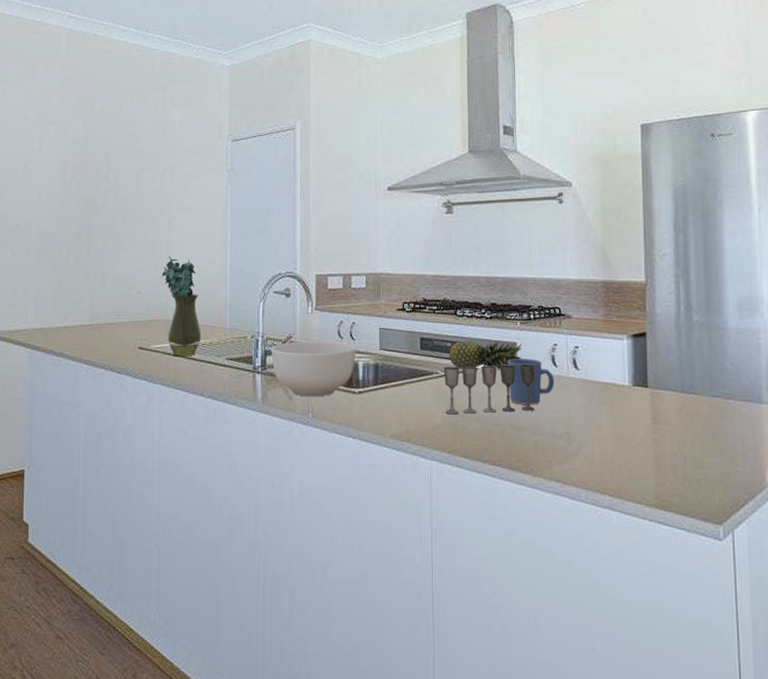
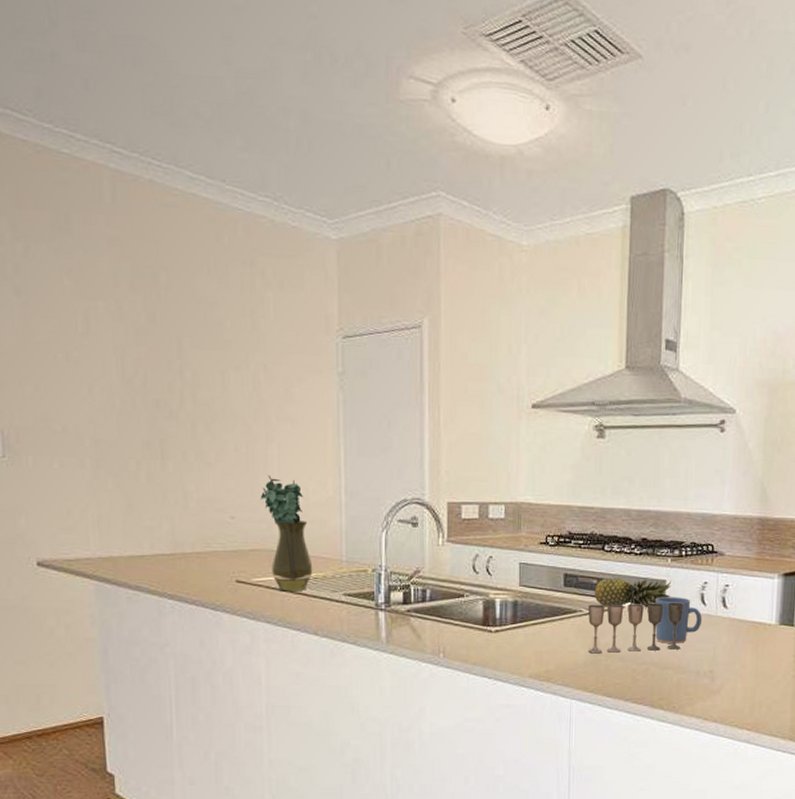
bowl: present [271,341,357,397] -> none [396,576,495,636]

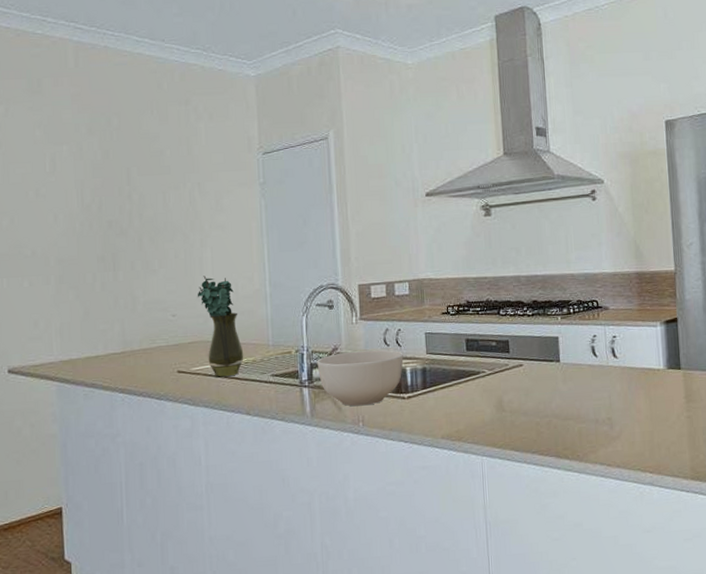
bowl: none [396,576,495,636] -> present [317,349,404,407]
wine glass: present [588,602,684,654] -> none [489,356,578,411]
fruit: present [594,577,671,610] -> none [494,337,564,366]
mug: present [655,597,703,644] -> none [550,351,596,396]

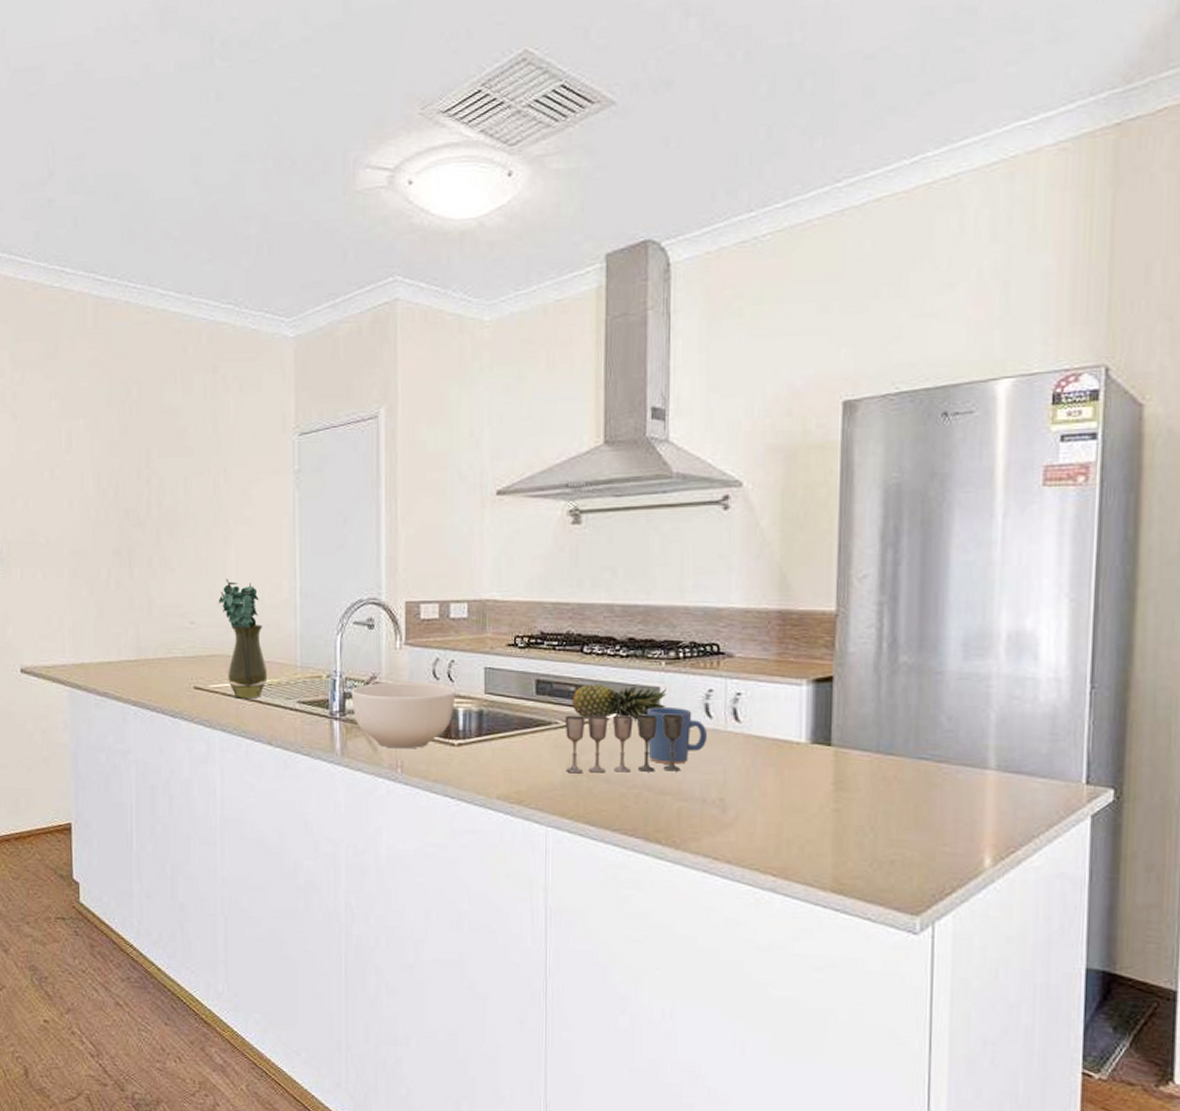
wine glass: none [489,356,578,411] -> present [564,713,683,774]
fruit: none [494,337,564,366] -> present [572,684,666,723]
mug: none [550,351,596,396] -> present [647,707,708,764]

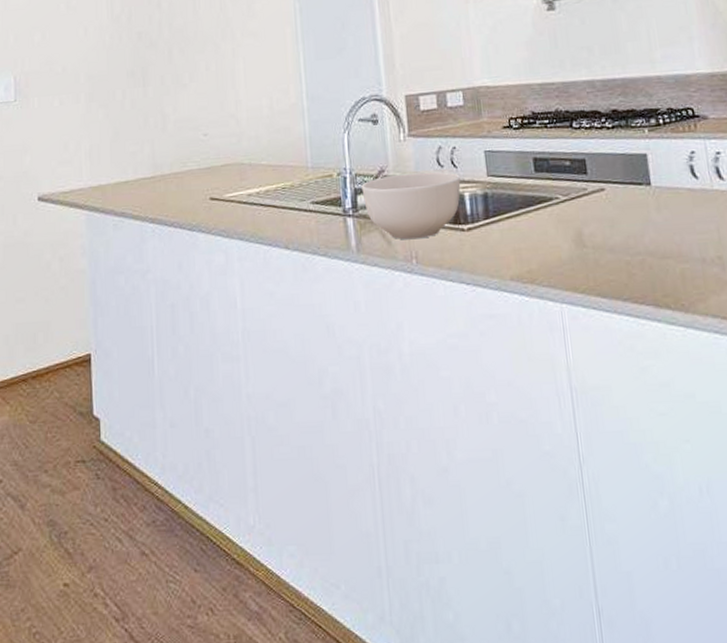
vase: present [218,579,268,699] -> none [229,89,281,205]
wine glass: present [564,713,683,774] -> none [564,178,678,247]
fruit: present [572,684,666,723] -> none [568,154,655,191]
mug: present [647,707,708,764] -> none [638,171,697,228]

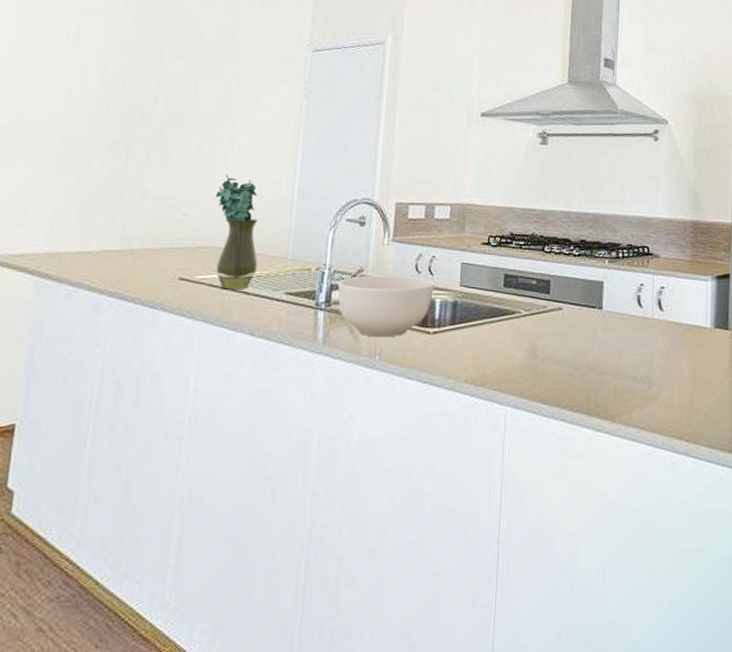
vase: none [229,89,281,205] -> present [215,174,259,290]

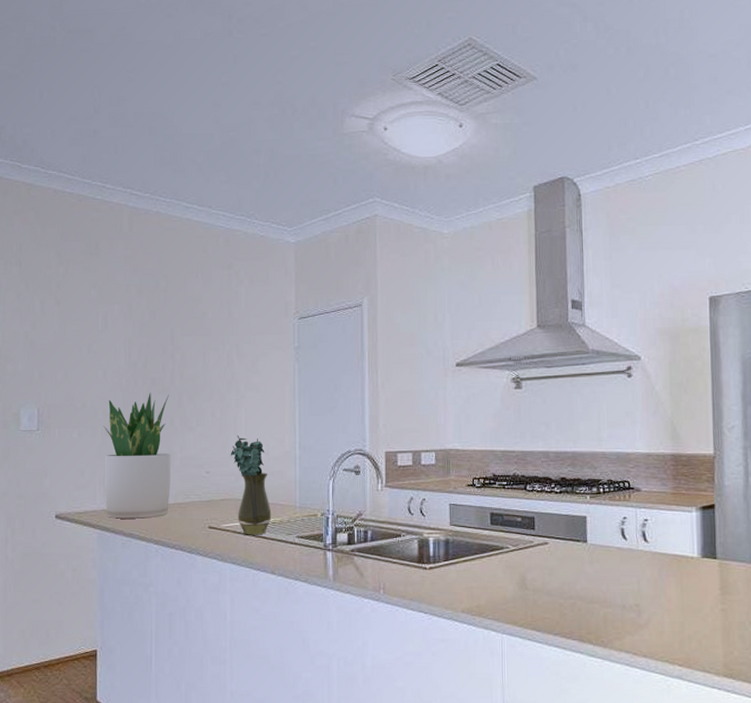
planter: none [49,119,148,266] -> present [103,392,171,519]
bowl: present [337,275,436,337] -> none [341,518,428,573]

